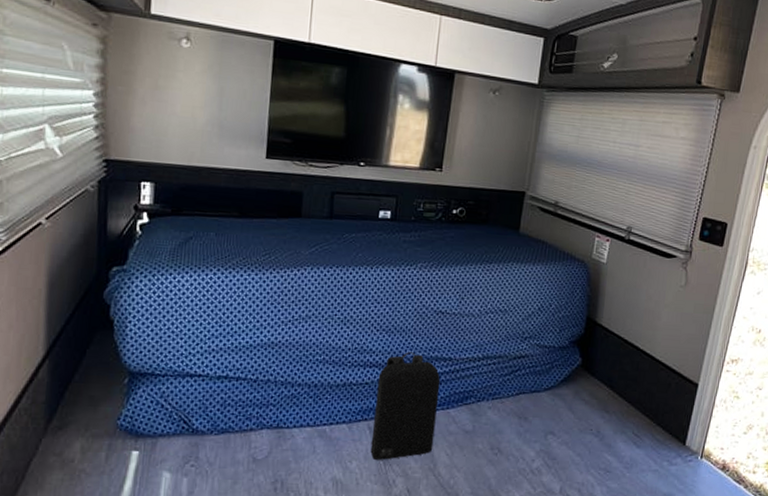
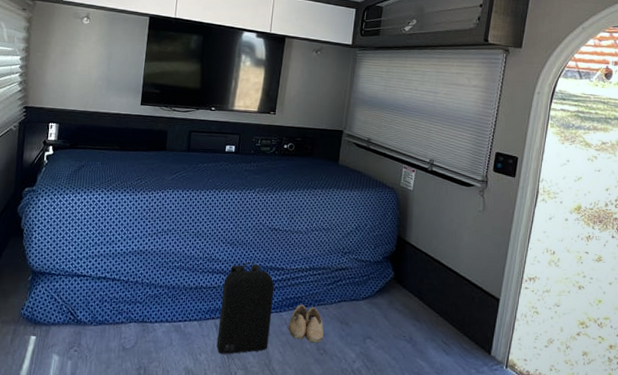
shoe: none [456,398,499,443] -> present [288,304,324,344]

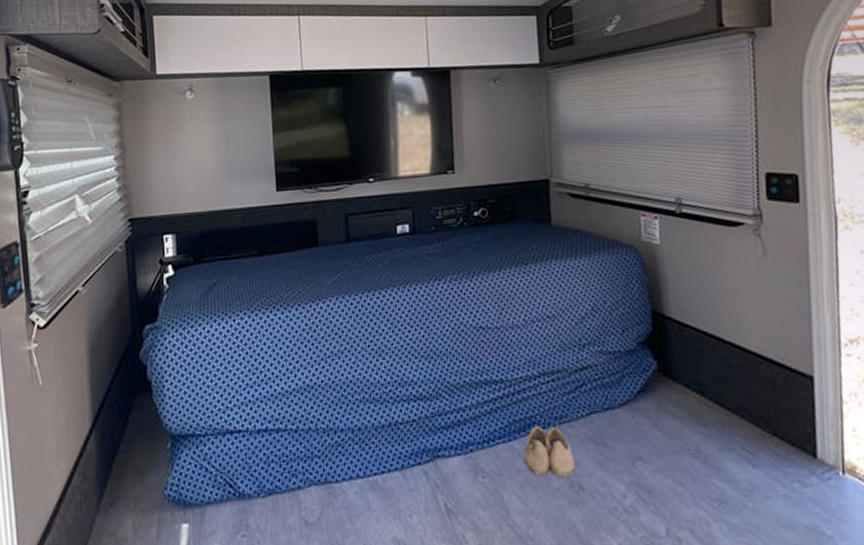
backpack: present [216,262,275,354] -> none [425,378,502,511]

